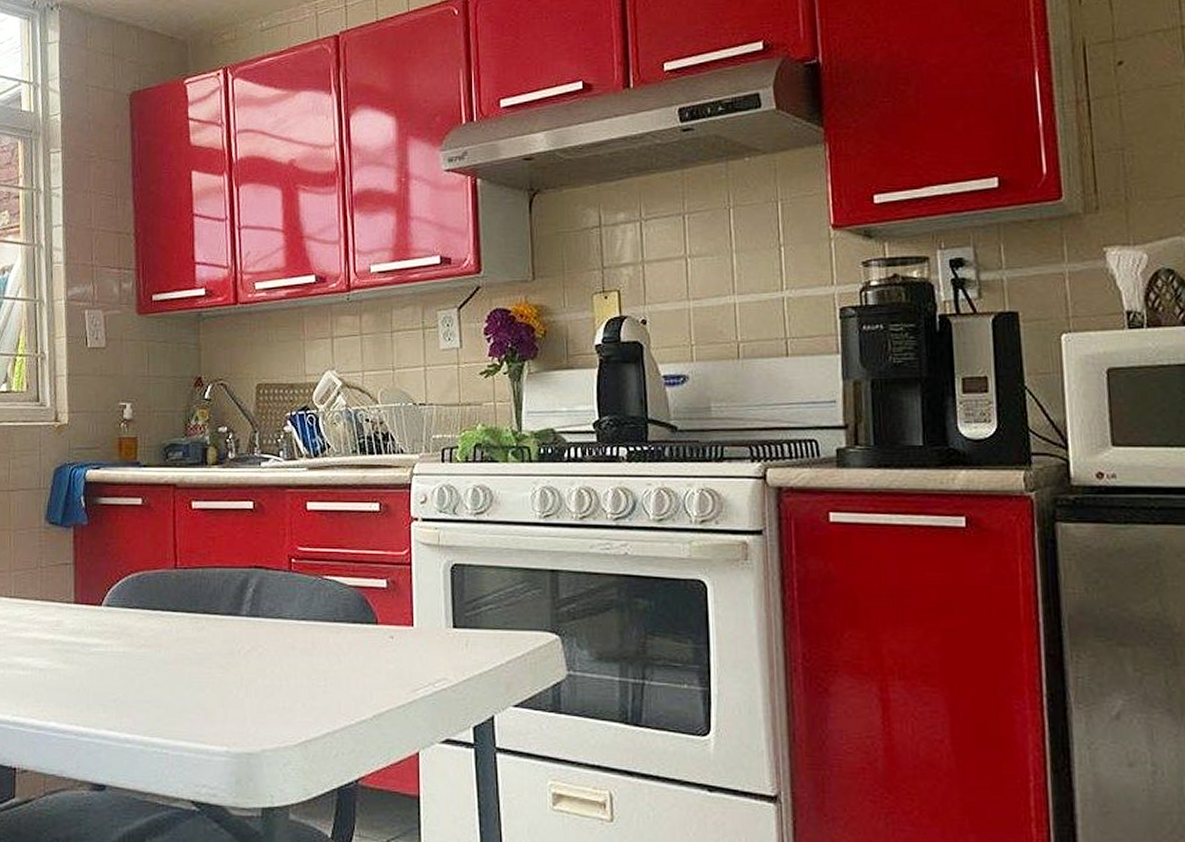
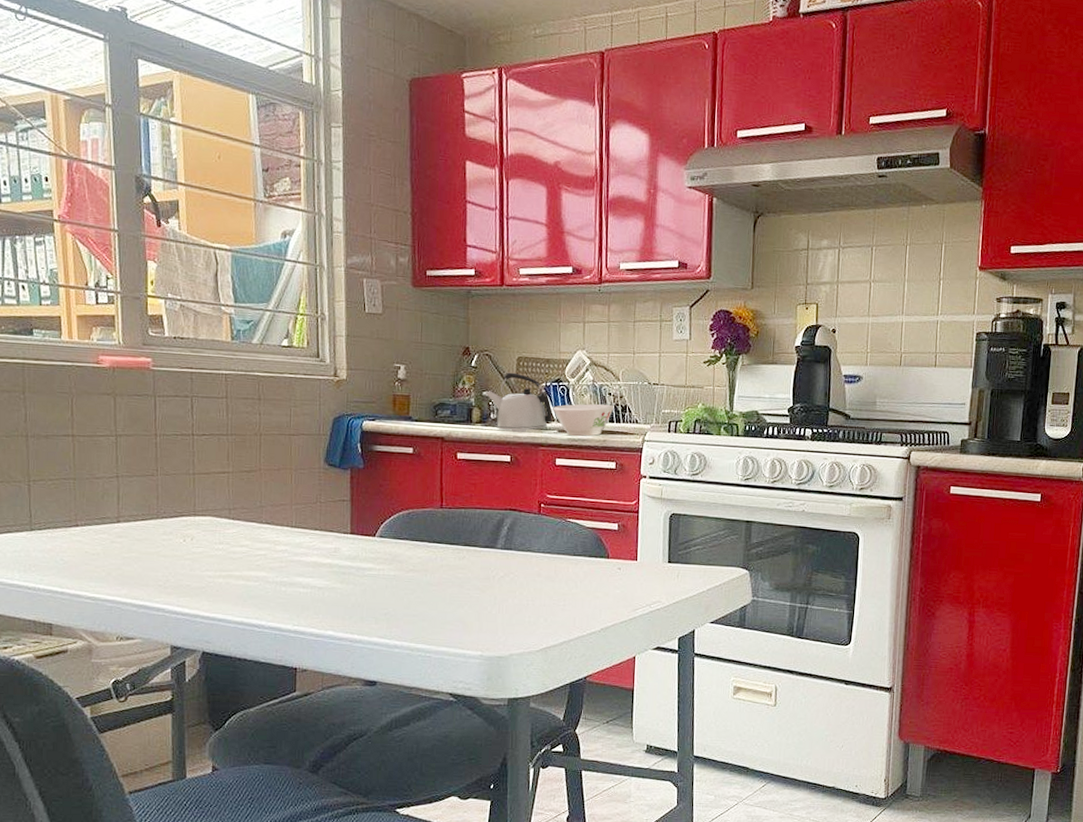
kettle: none [221,403,301,474] -> present [485,372,553,433]
bowl: none [300,432,373,474] -> present [553,403,614,437]

